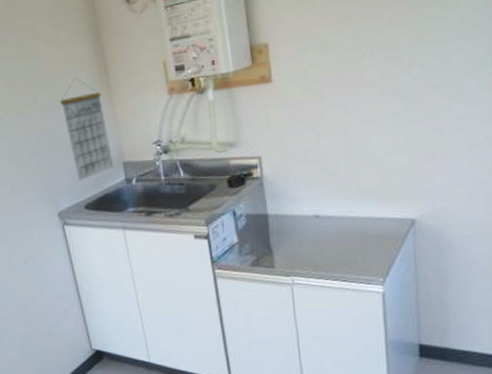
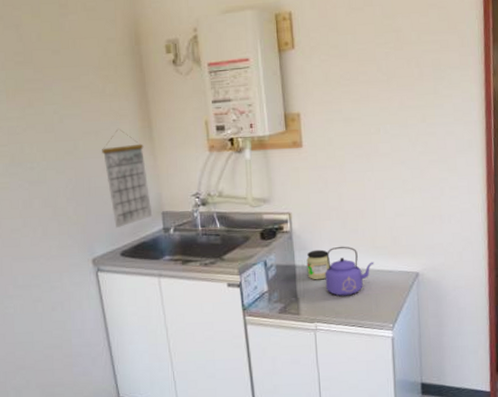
jar: none [280,196,308,230] -> present [306,249,330,280]
kettle: none [301,191,360,248] -> present [325,246,374,297]

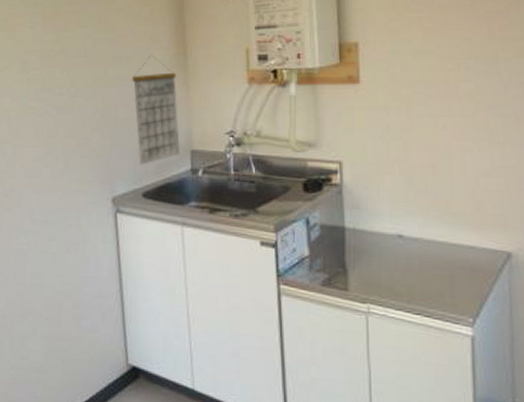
jar: present [306,249,330,280] -> none [359,210,390,249]
kettle: present [325,246,374,297] -> none [382,208,449,274]

